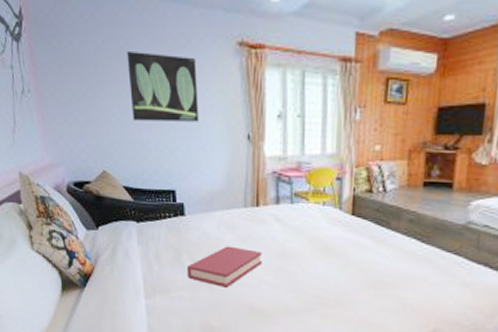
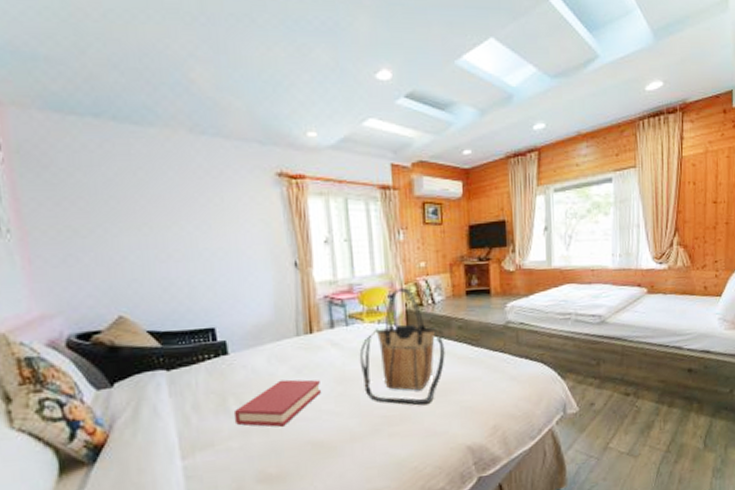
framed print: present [127,50,199,122] -> none [147,182,239,257]
tote bag: none [300,171,391,293] -> present [359,288,445,405]

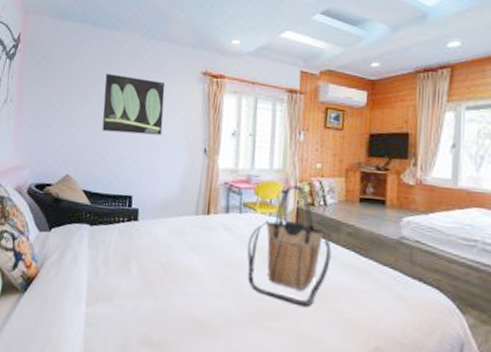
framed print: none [147,182,239,257] -> present [102,73,165,135]
hardback book: present [233,379,322,427] -> none [132,252,209,297]

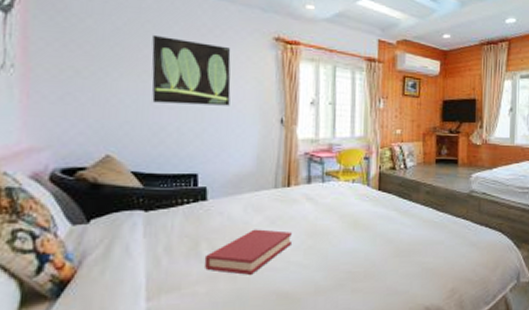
hardback book: none [132,252,209,297] -> present [204,229,293,275]
tote bag: present [247,185,331,306] -> none [331,152,412,263]

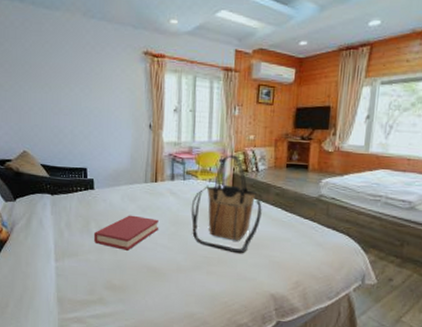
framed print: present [152,34,231,106] -> none [50,53,110,113]
tote bag: none [331,152,412,263] -> present [191,155,262,253]

